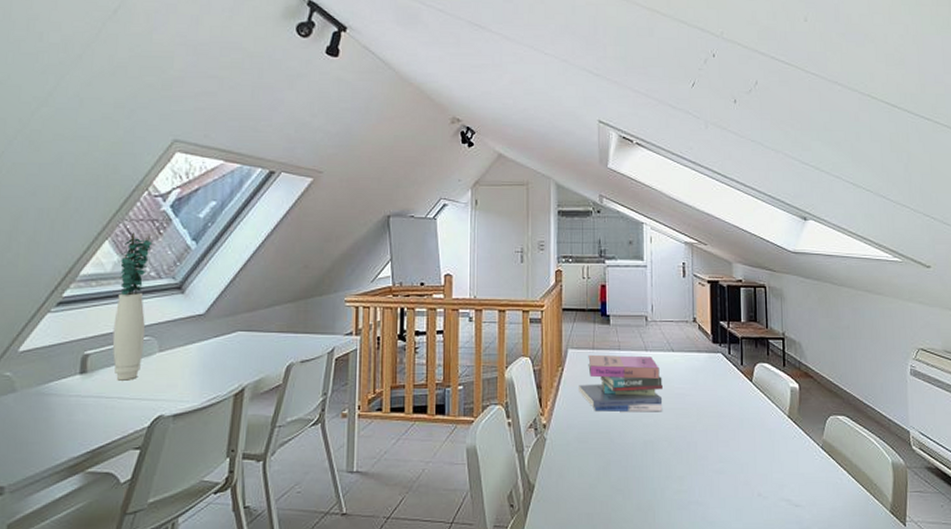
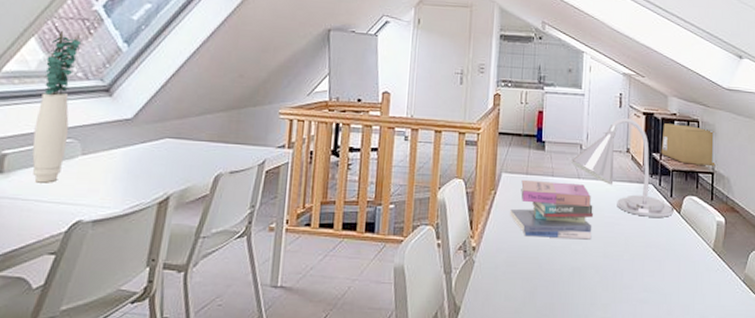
table lamp: none [636,288,746,386] -> present [570,118,674,217]
box: none [728,291,786,332] -> present [661,123,716,167]

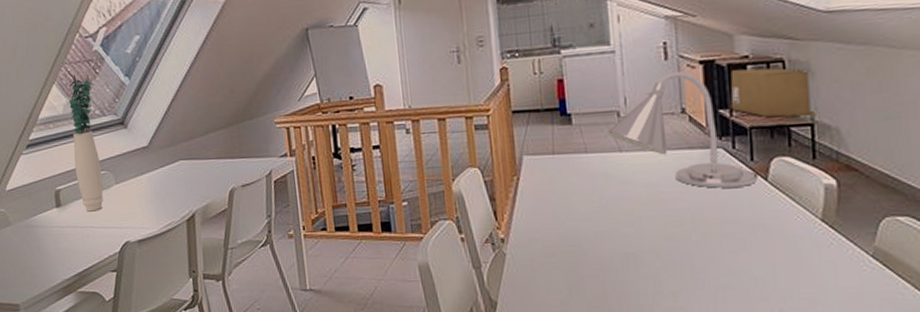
books: present [510,179,593,240] -> none [539,158,647,223]

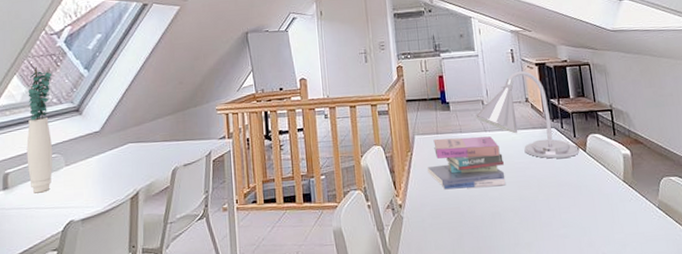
books: none [539,158,647,223] -> present [427,136,506,190]
box: present [730,68,816,118] -> none [556,69,613,105]

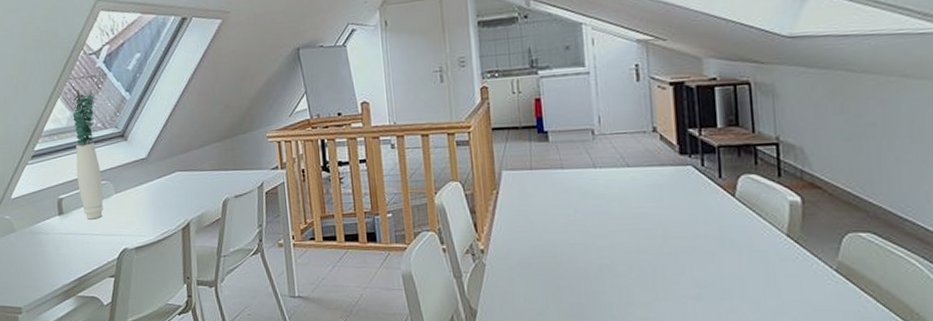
books: present [427,136,506,190] -> none [517,174,620,236]
table lamp: present [475,71,580,159] -> none [581,92,726,204]

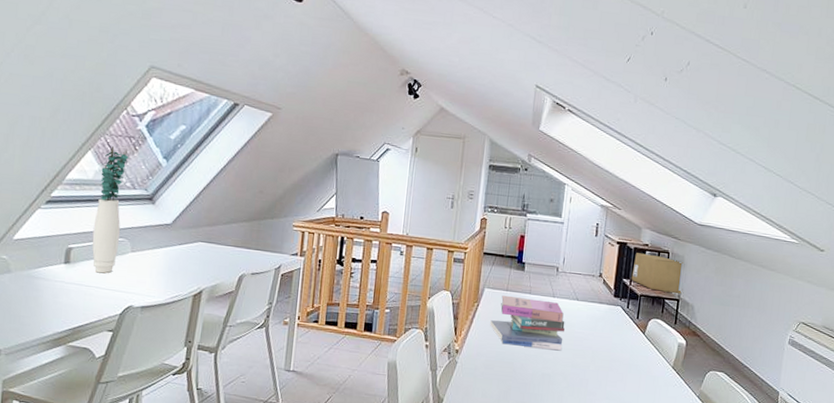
books: none [517,174,620,236] -> present [490,295,565,351]
box: none [699,89,781,137] -> present [631,253,684,295]

